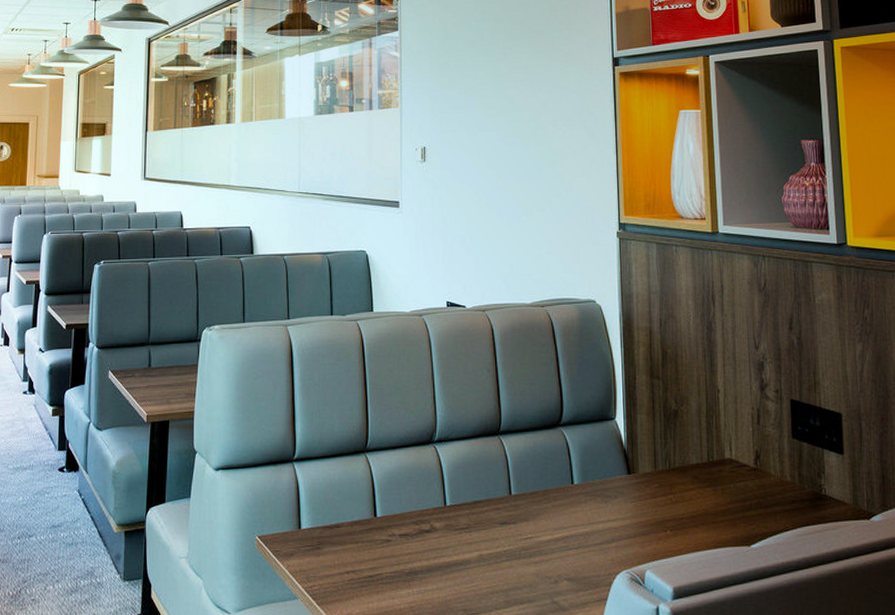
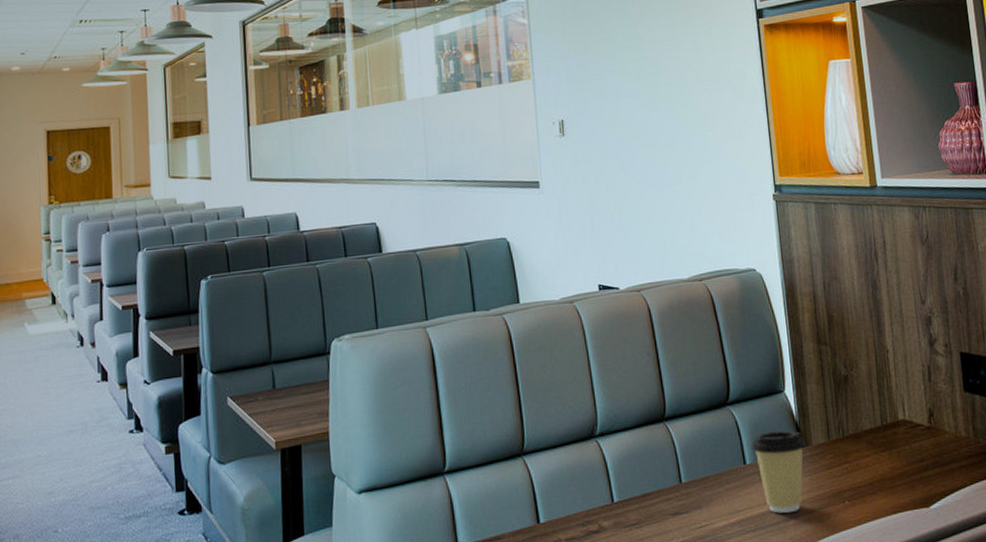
coffee cup: none [580,456,634,535] -> present [751,430,807,513]

